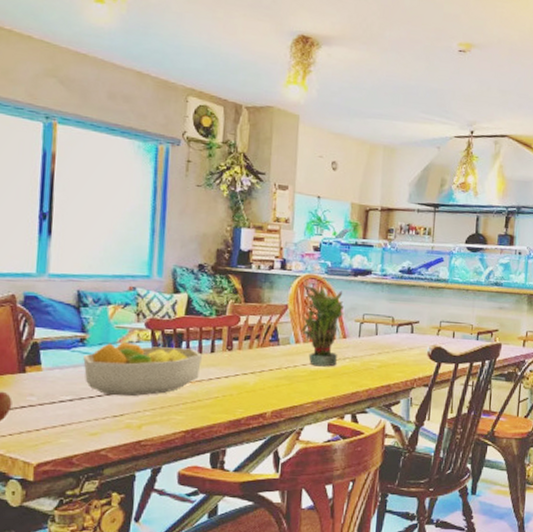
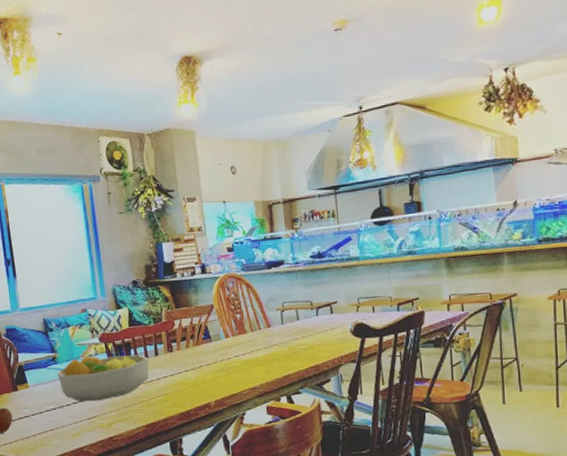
potted plant: present [300,284,344,367] -> none [223,283,265,356]

